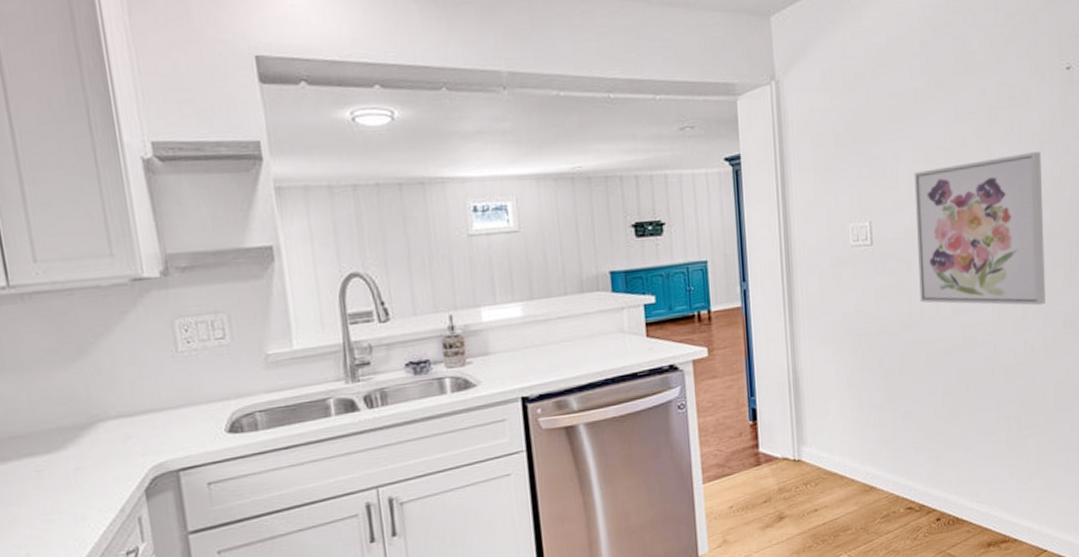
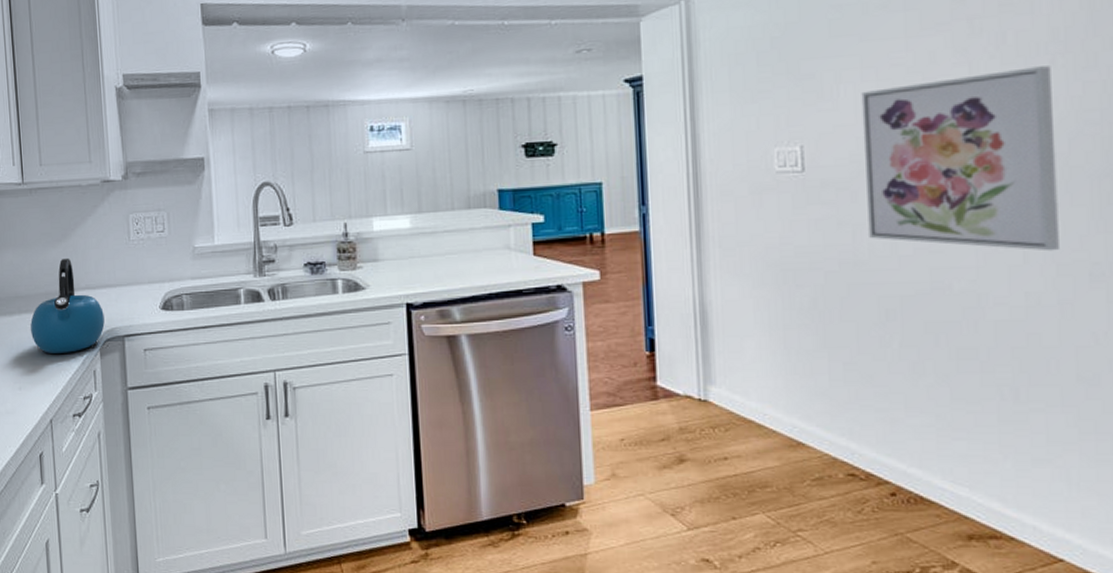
kettle: none [37,380,150,505] -> present [30,257,105,353]

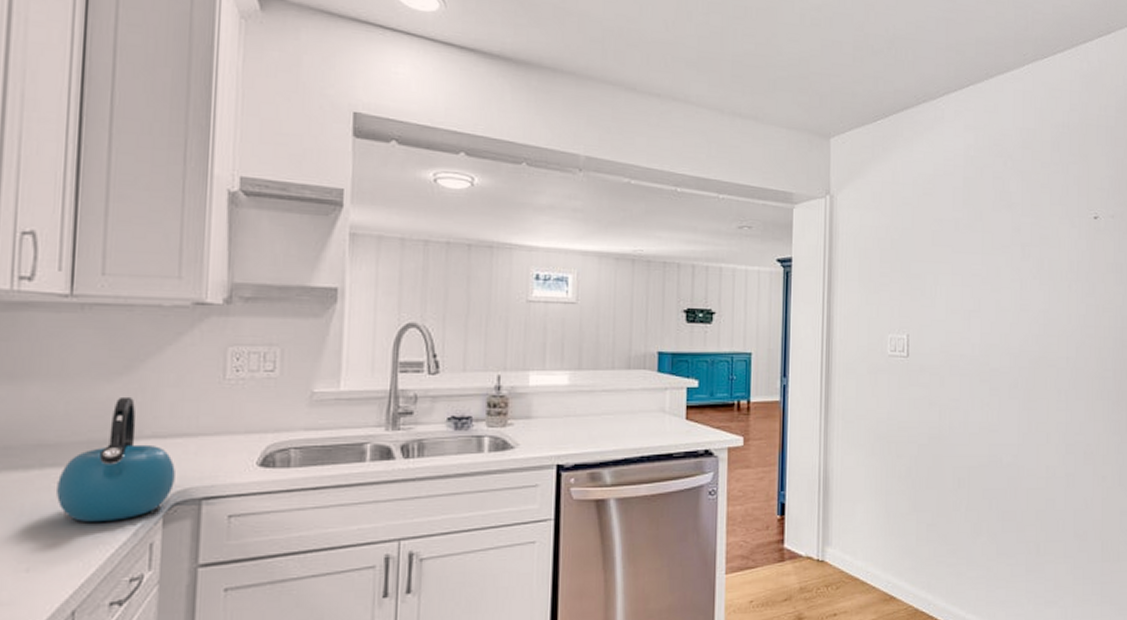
wall art: present [861,66,1059,252] -> none [950,289,1069,434]

